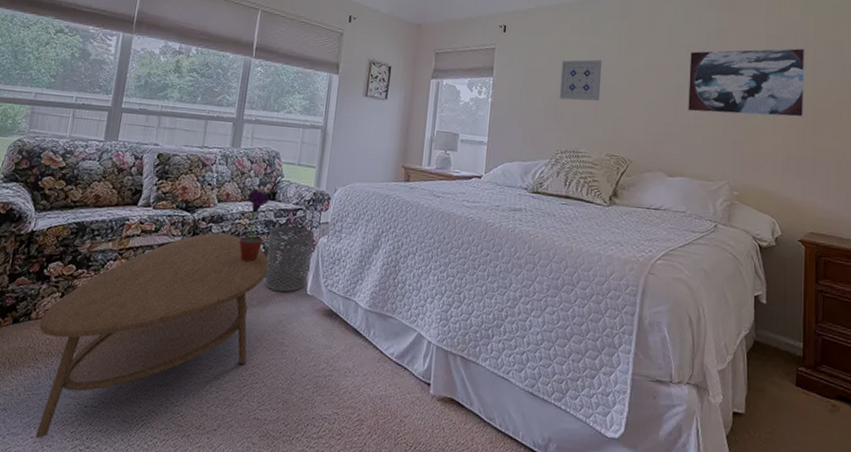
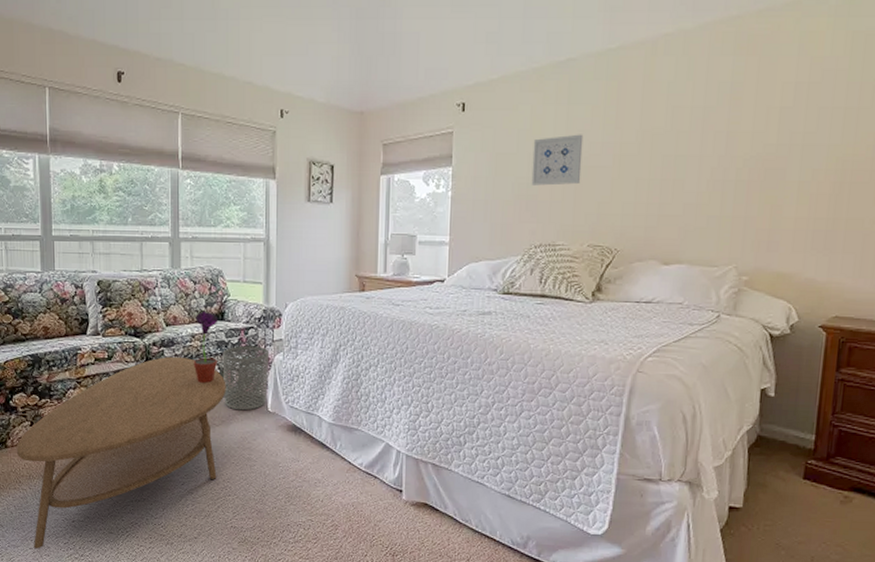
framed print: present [687,48,805,118] -> none [688,94,847,187]

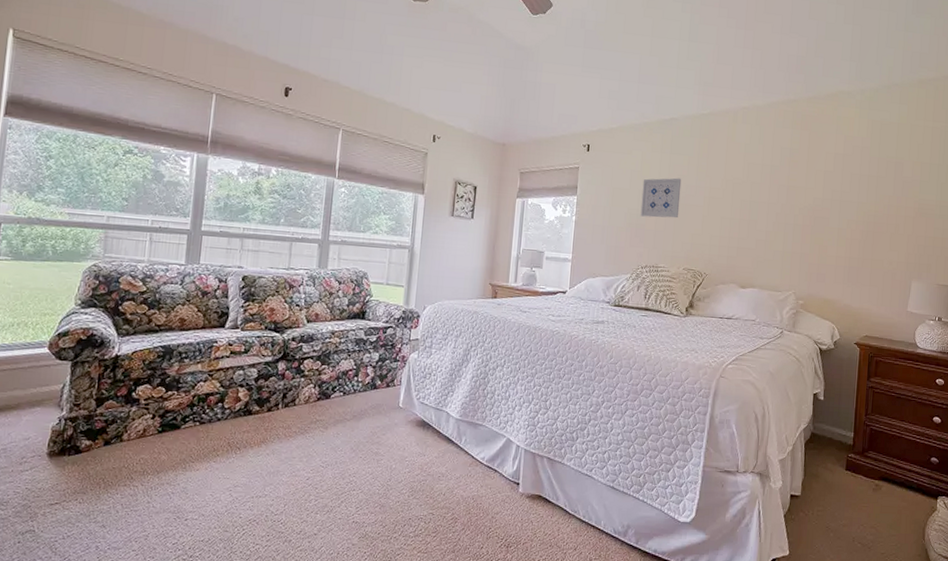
coffee table: present [16,356,226,549] -> none [132,352,361,550]
potted flower: present [193,310,218,383] -> none [330,309,359,378]
waste bin: present [222,345,270,411] -> none [357,343,406,406]

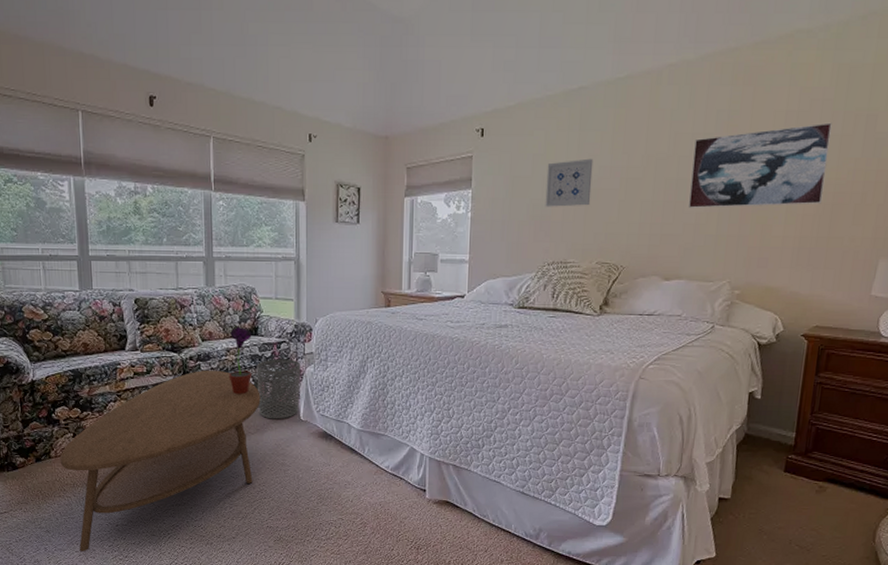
coffee table: none [132,352,361,550] -> present [60,370,261,552]
potted flower: none [330,309,359,378] -> present [228,326,252,394]
waste bin: none [357,343,406,406] -> present [256,359,301,420]
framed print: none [759,165,870,231] -> present [688,122,832,208]

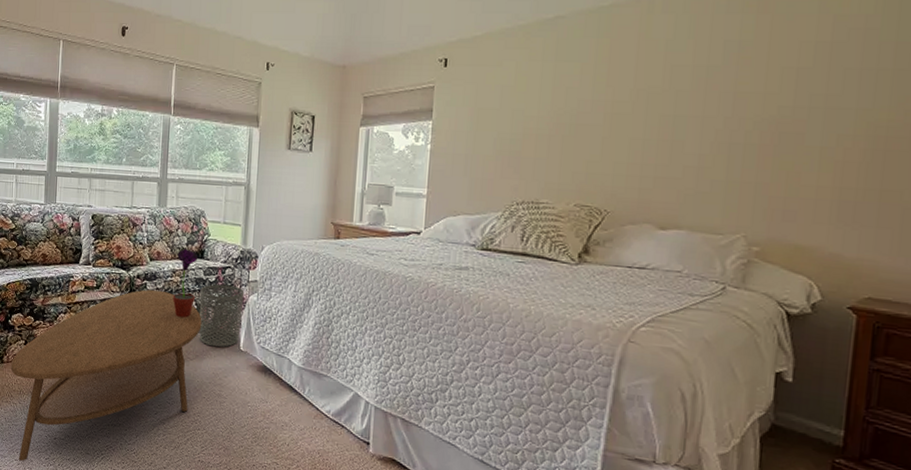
wall art: present [545,158,594,207] -> none [514,91,572,143]
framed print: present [688,122,832,208] -> none [688,55,879,150]

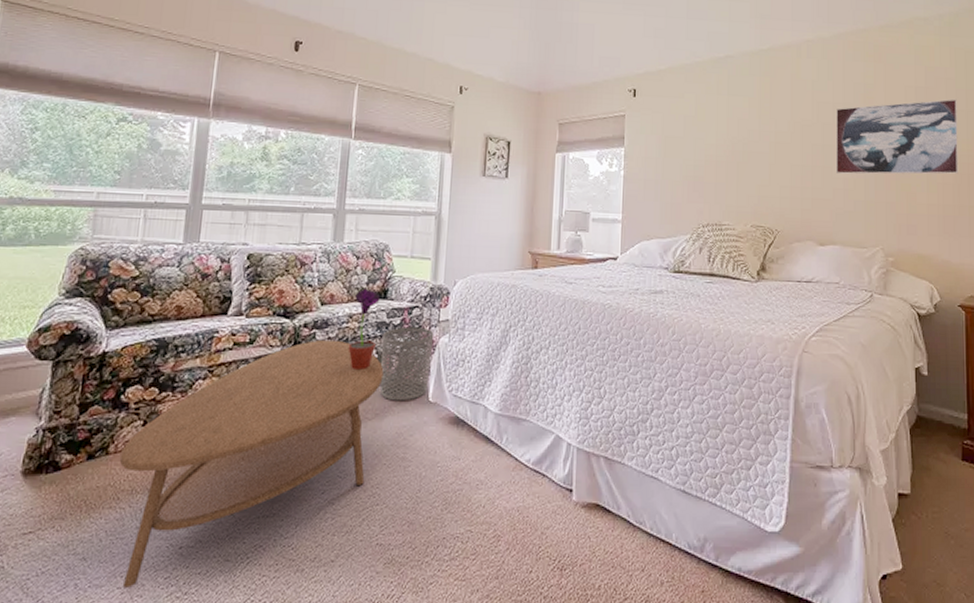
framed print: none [688,55,879,150] -> present [835,99,959,174]

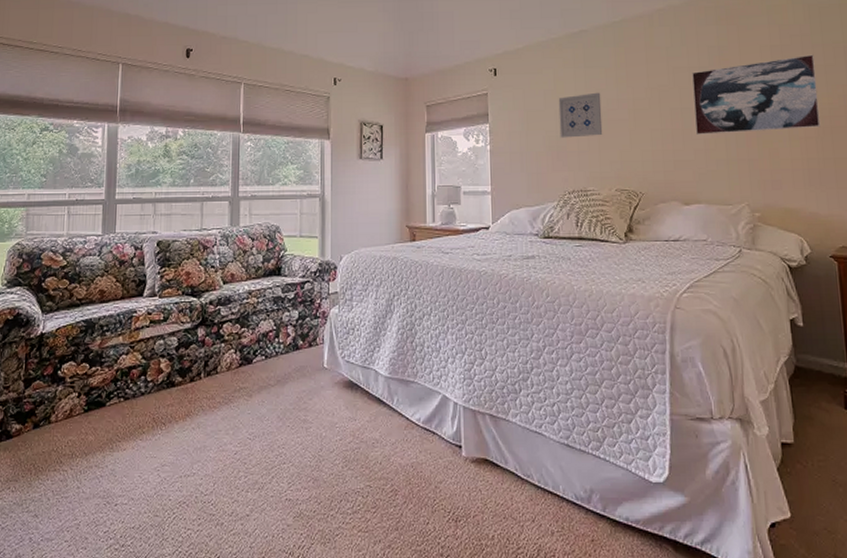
coffee table: present [119,339,384,588] -> none [60,314,282,541]
potted flower: present [348,288,381,370] -> none [249,266,275,341]
waste bin: present [379,327,434,401] -> none [278,300,325,368]
wall art: none [697,122,743,168] -> present [558,92,603,138]

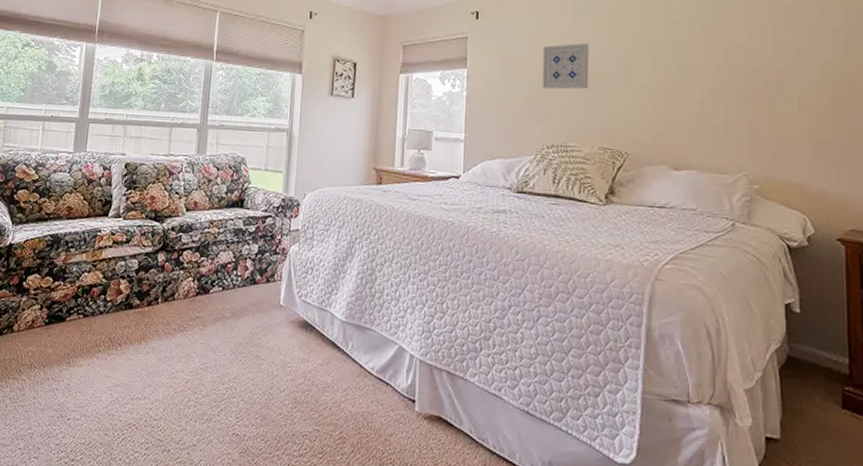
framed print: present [692,54,821,135] -> none [691,16,836,97]

